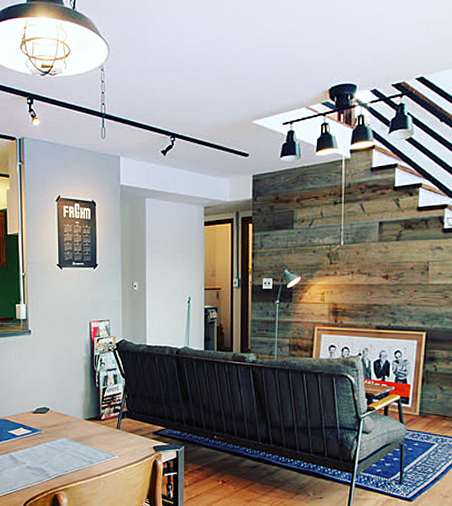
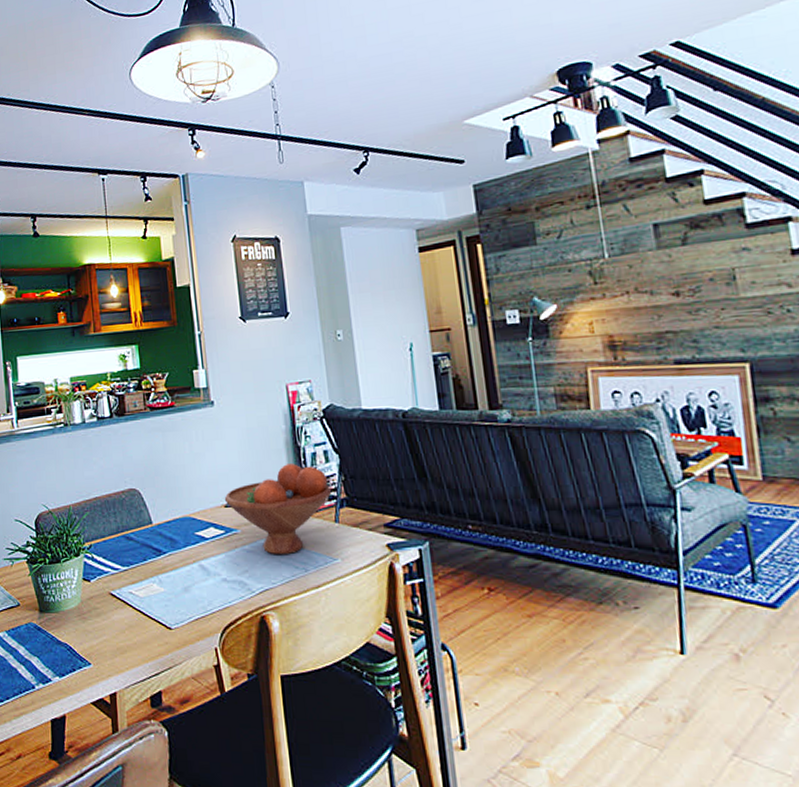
fruit bowl: none [33,383,117,451] -> present [224,464,332,555]

